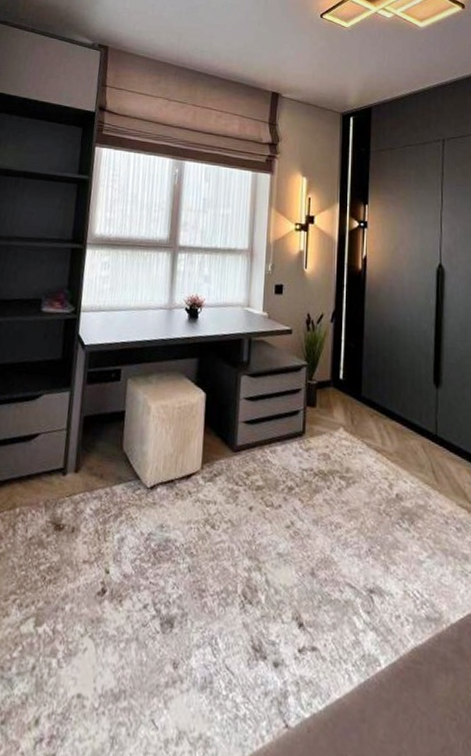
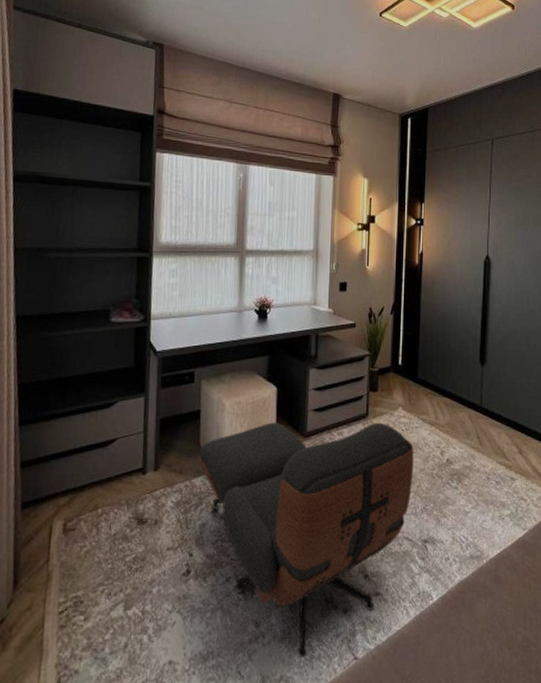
lounge chair: none [118,431,357,716] -> present [197,422,414,658]

